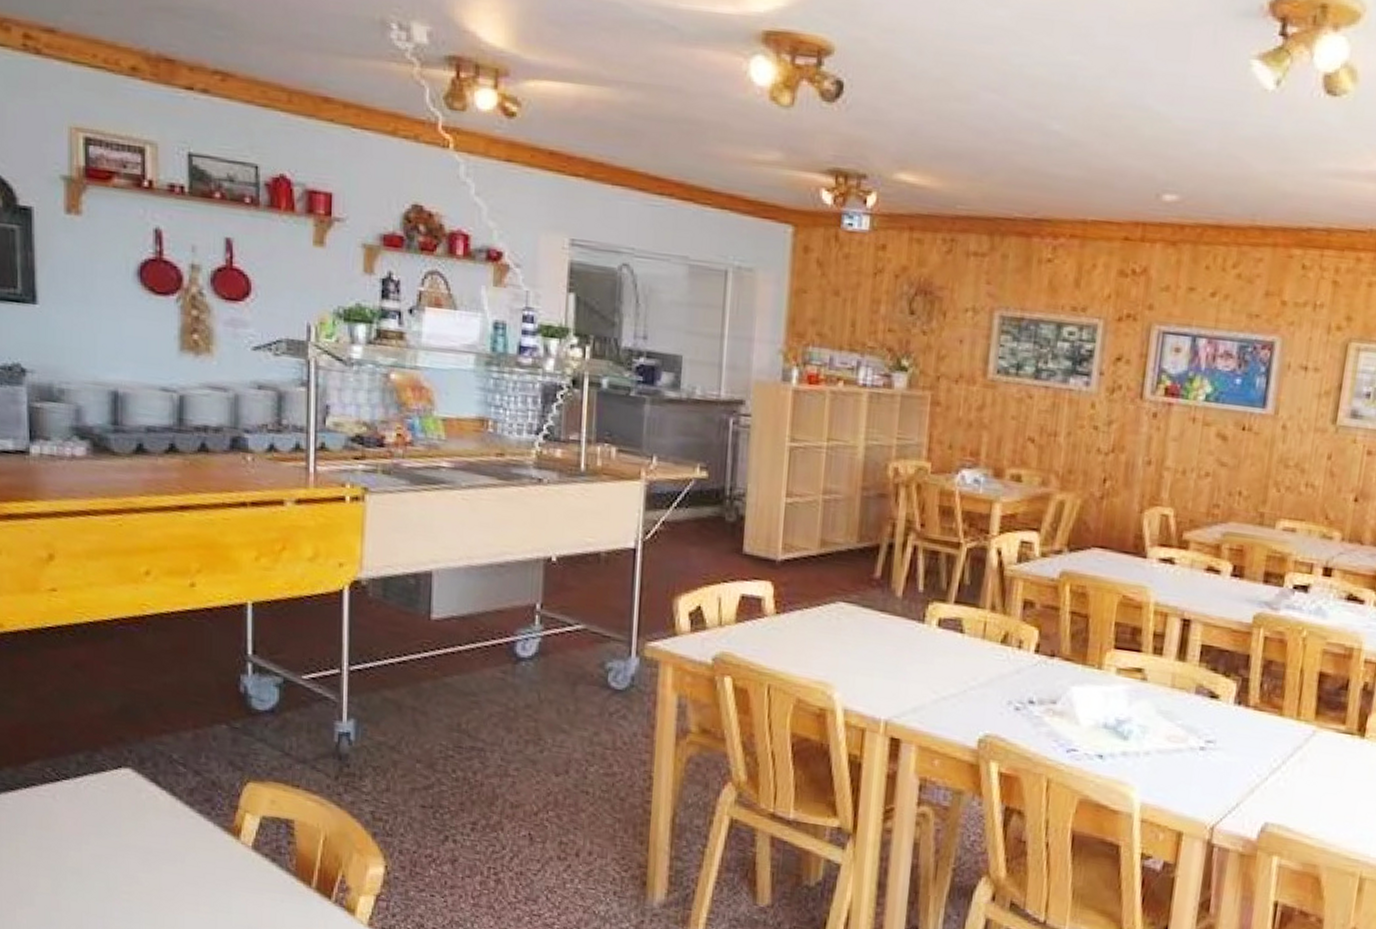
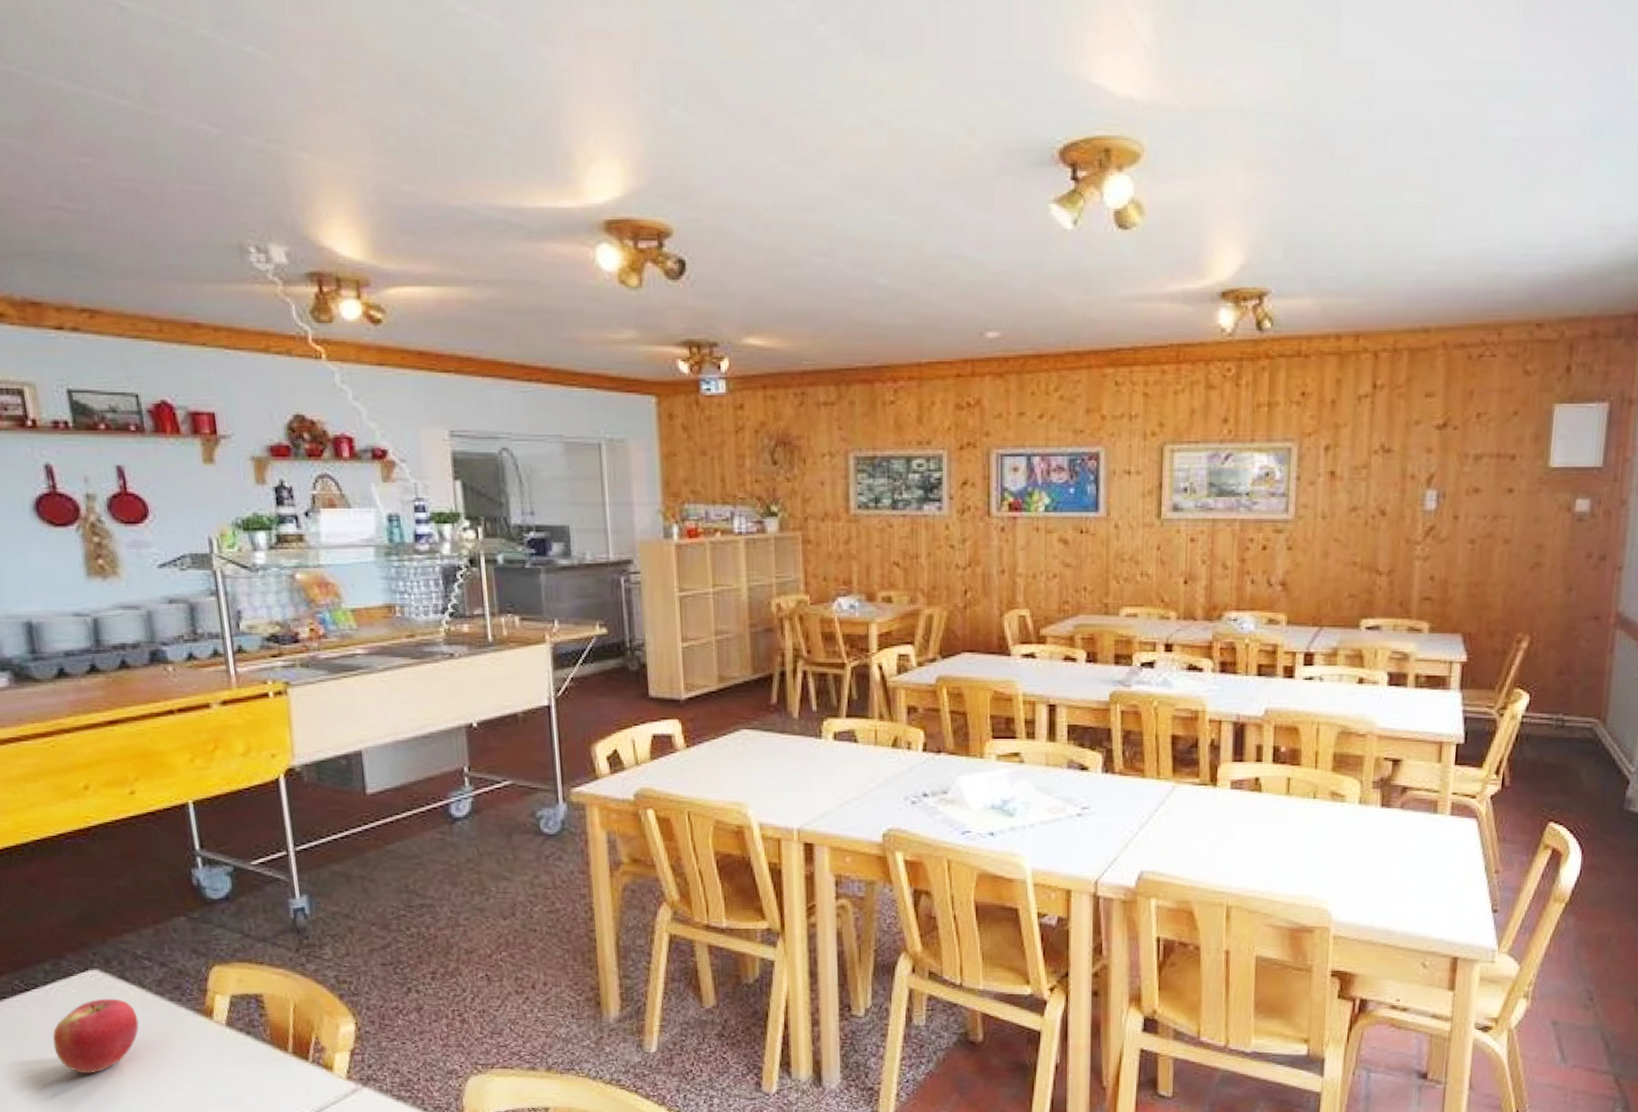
apple: none [75,800,164,880] -> present [52,998,139,1074]

